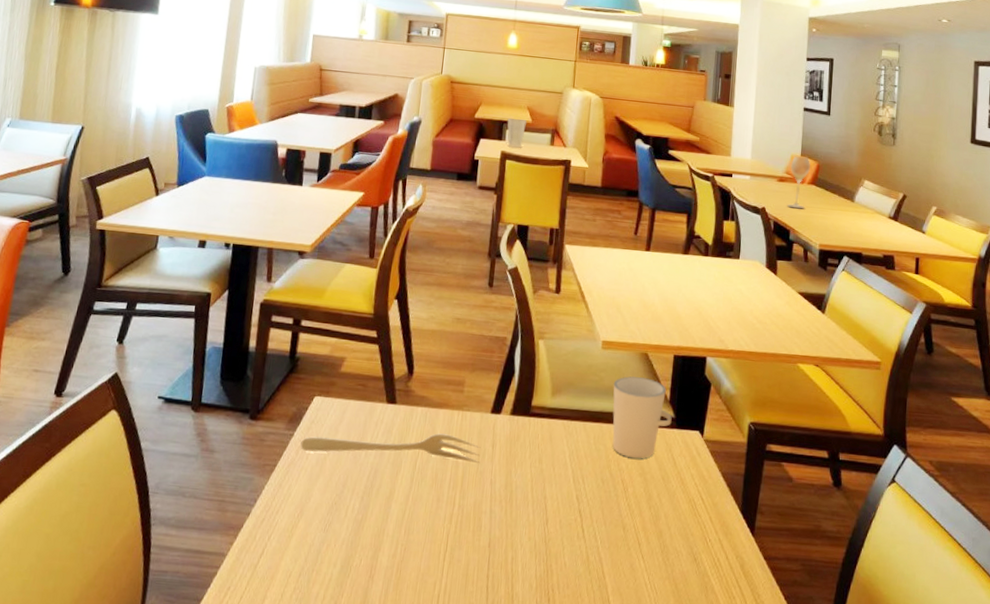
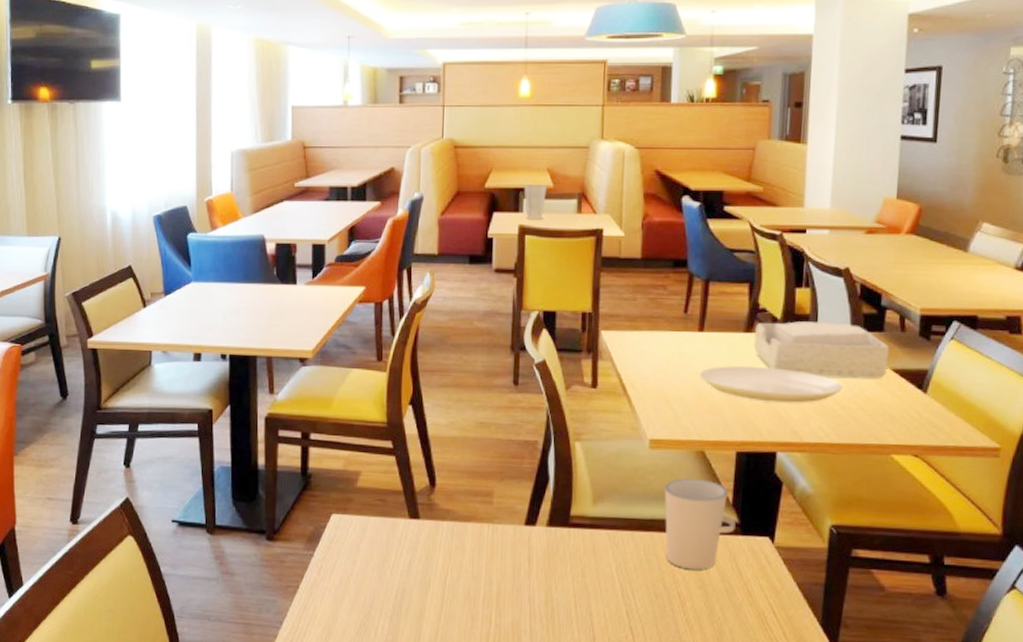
fork: present [300,433,481,463] -> none [321,549,516,579]
plate: none [646,281,760,316] -> present [700,366,843,403]
napkin holder: none [690,247,796,299] -> present [754,321,890,379]
wineglass: present [787,156,810,209] -> none [878,198,909,266]

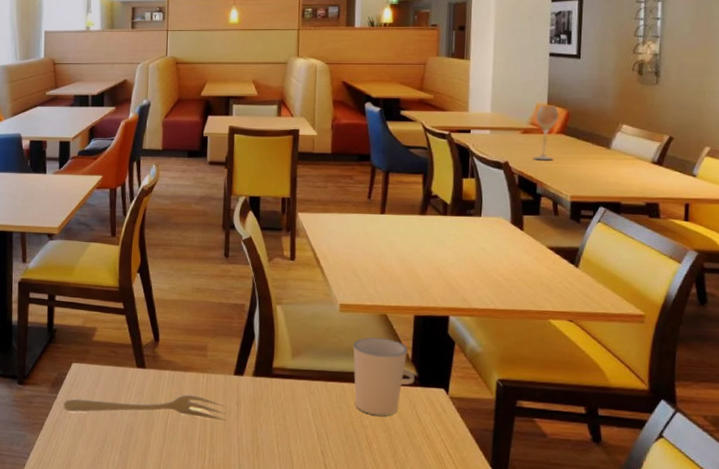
fork: none [321,549,516,579] -> present [63,394,227,421]
cup: present [524,184,547,221] -> none [233,92,252,123]
plate: present [700,366,843,403] -> none [382,243,505,275]
napkin holder: present [754,321,890,379] -> none [428,206,545,255]
wineglass: none [878,198,909,266] -> present [533,104,559,161]

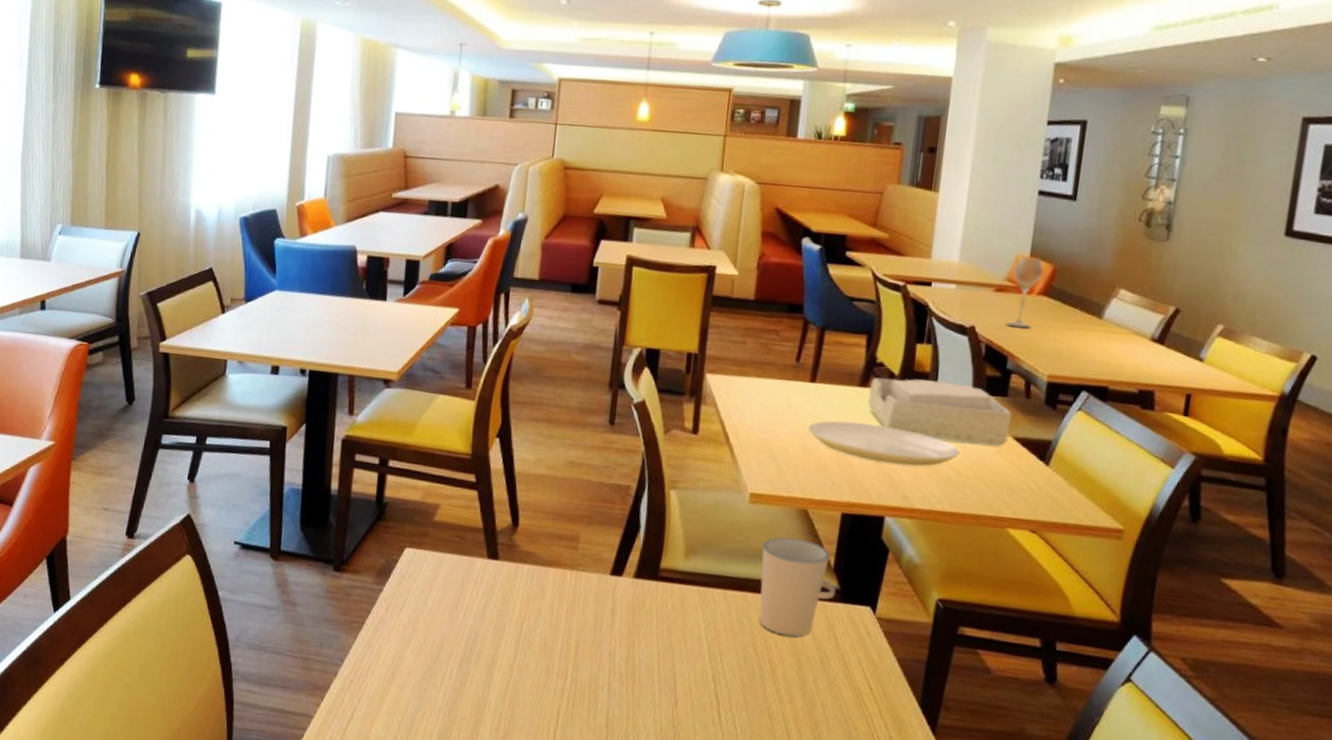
fork: present [63,394,227,421] -> none [390,593,598,632]
plate: none [382,243,505,275] -> present [808,420,960,466]
napkin holder: none [428,206,545,255] -> present [868,378,1013,446]

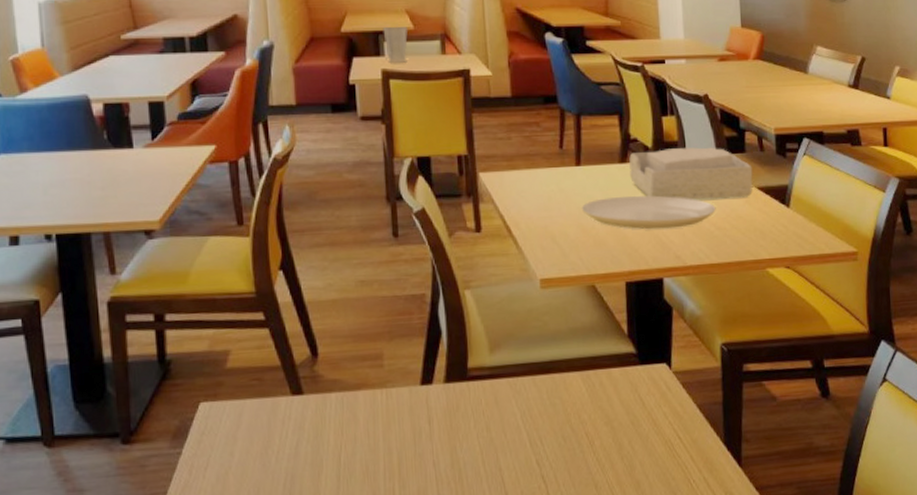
cup: none [635,213,660,253] -> present [383,26,408,64]
cup: present [759,536,836,637] -> none [560,313,633,407]
wineglass: present [1006,257,1043,329] -> none [730,26,754,91]

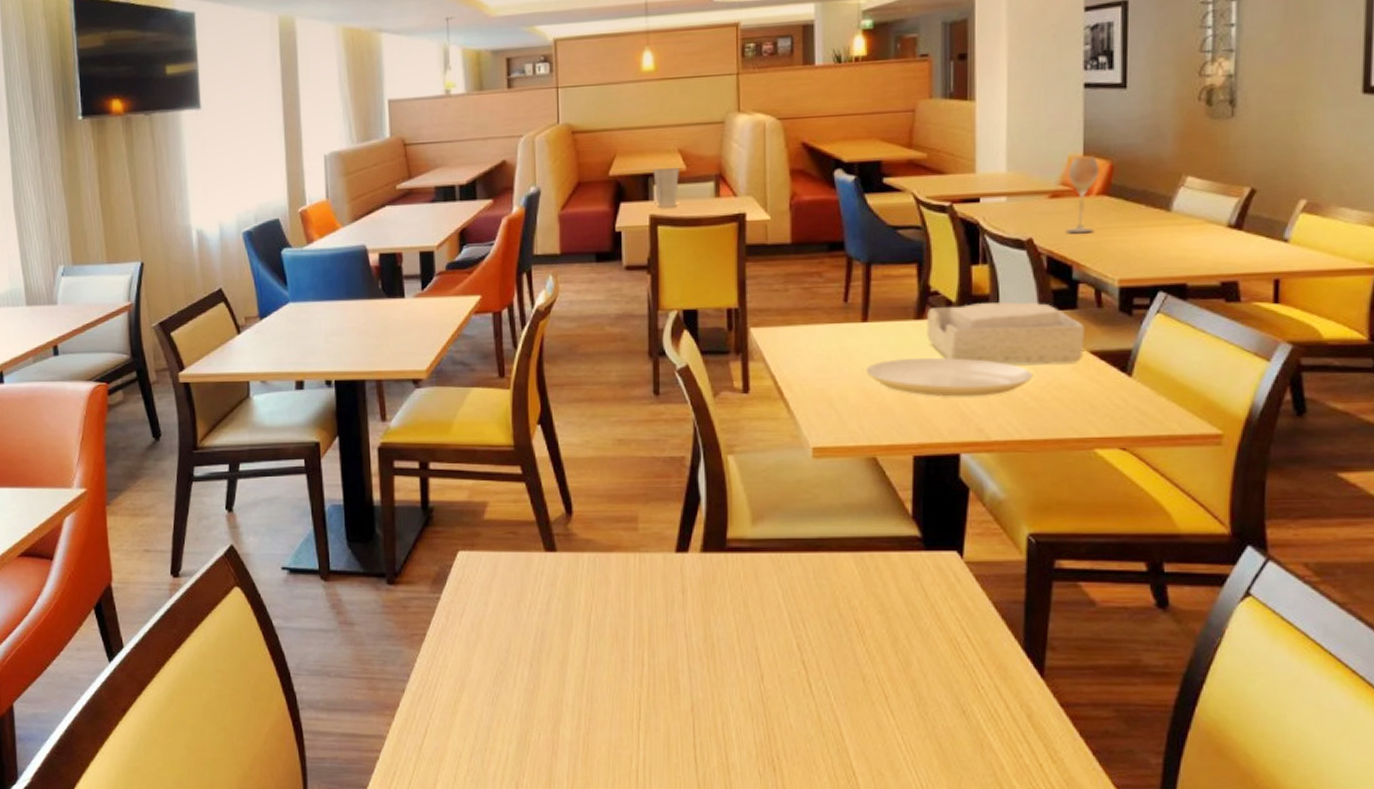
wineglass: none [730,26,754,91] -> present [1066,154,1099,234]

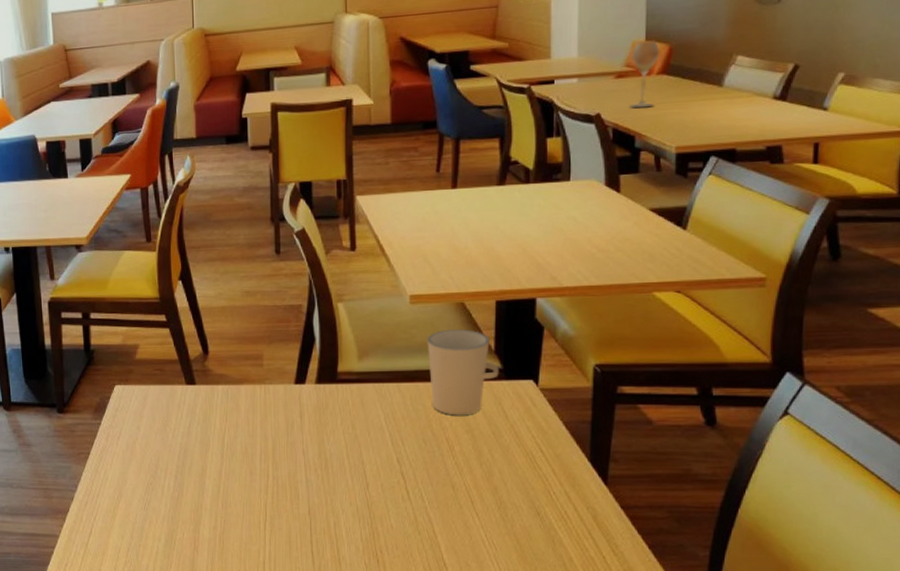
cup: present [653,167,679,209] -> none [273,61,296,98]
cup: none [833,488,917,593] -> present [427,328,499,416]
plate: present [866,358,1033,397] -> none [456,217,600,251]
napkin holder: present [927,301,1085,365] -> none [508,167,646,222]

